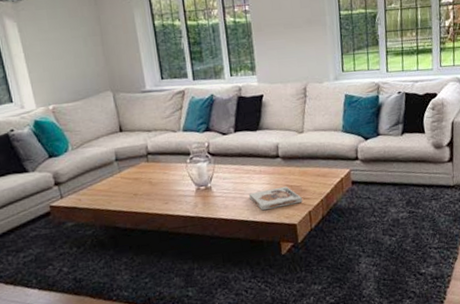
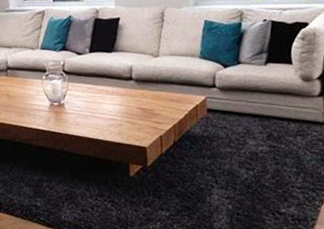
board game: present [248,186,303,211] -> none [100,108,154,131]

